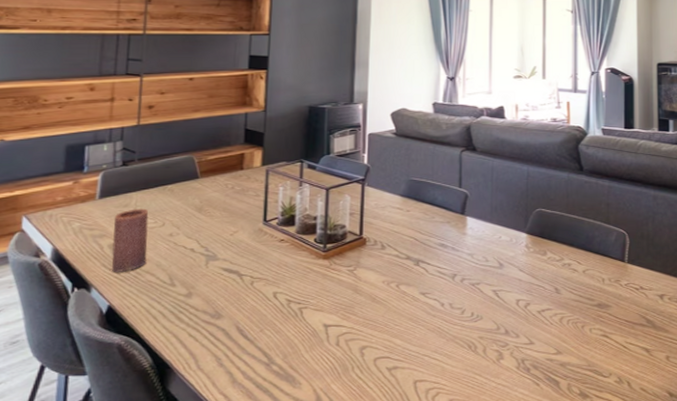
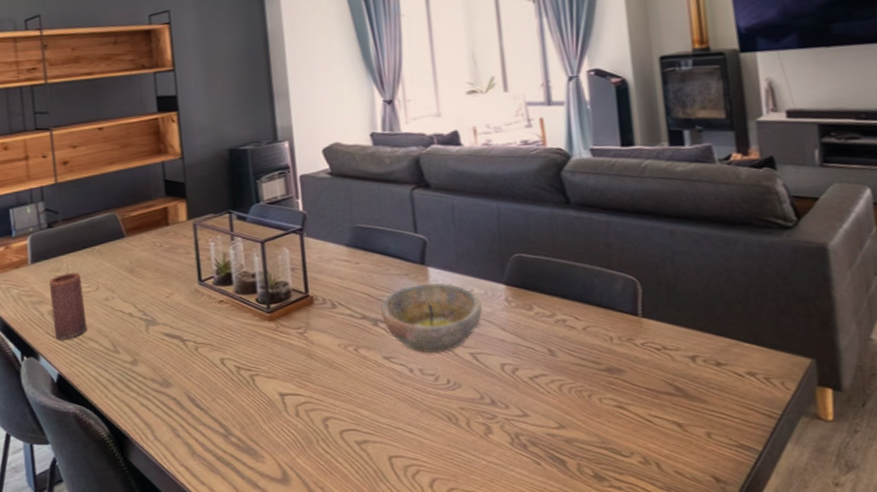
bowl: none [422,230,506,290] -> present [380,282,482,353]

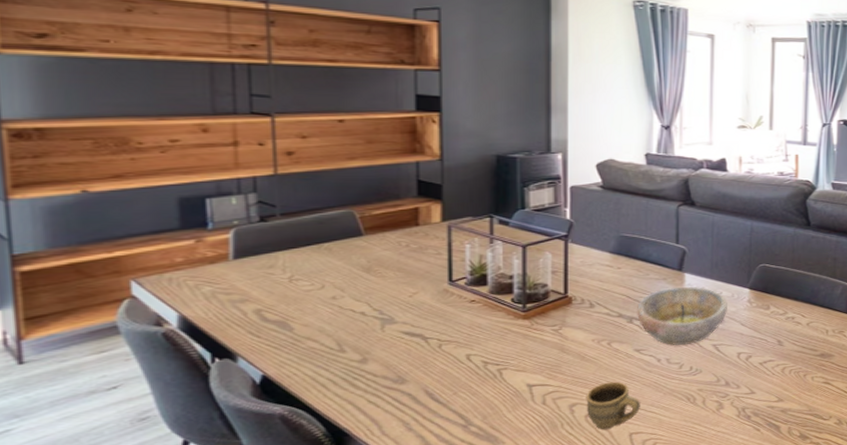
candle: present [48,272,87,340] -> none [256,269,306,340]
cup: none [338,394,397,449] -> present [586,381,640,429]

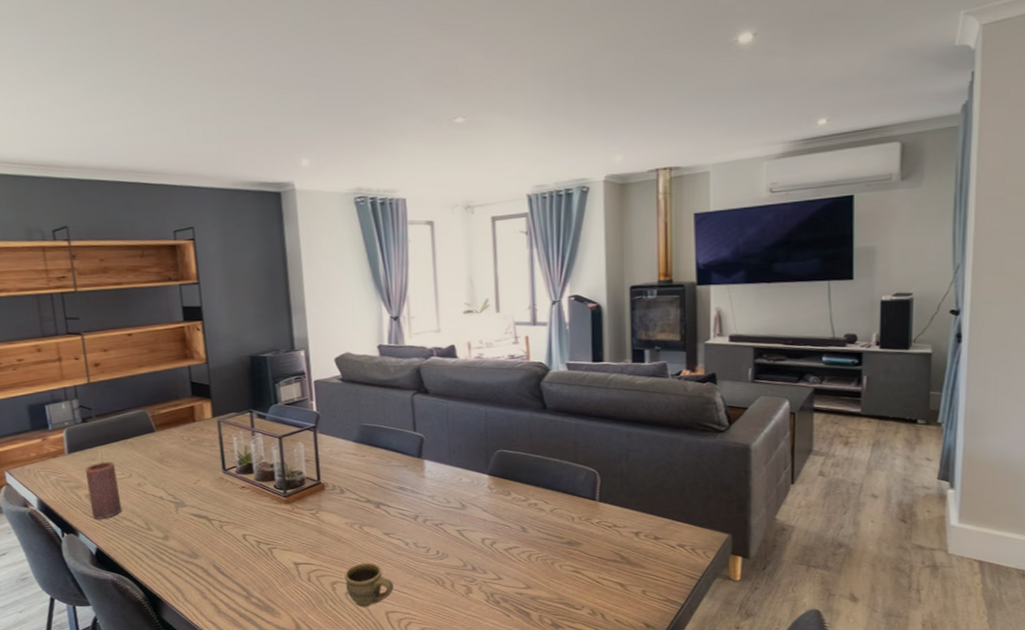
candle: none [256,269,306,340] -> present [85,461,122,519]
bowl: present [636,286,727,345] -> none [382,473,468,530]

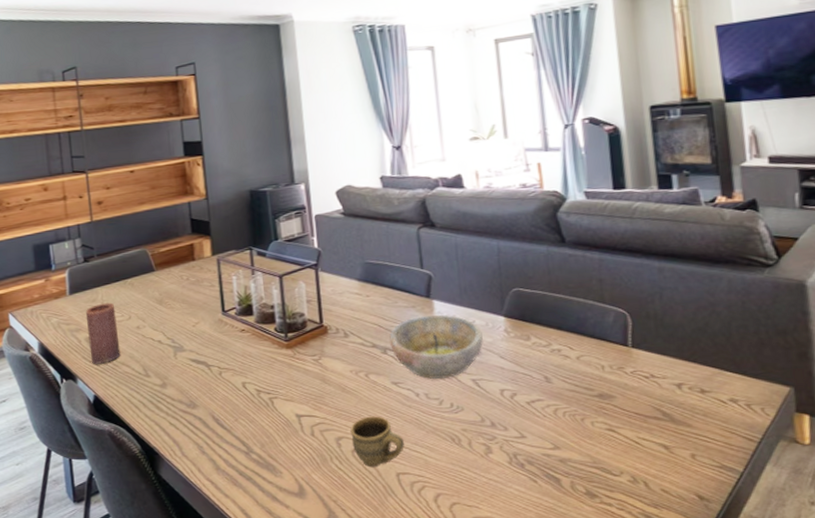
bowl: none [382,473,468,530] -> present [389,314,483,379]

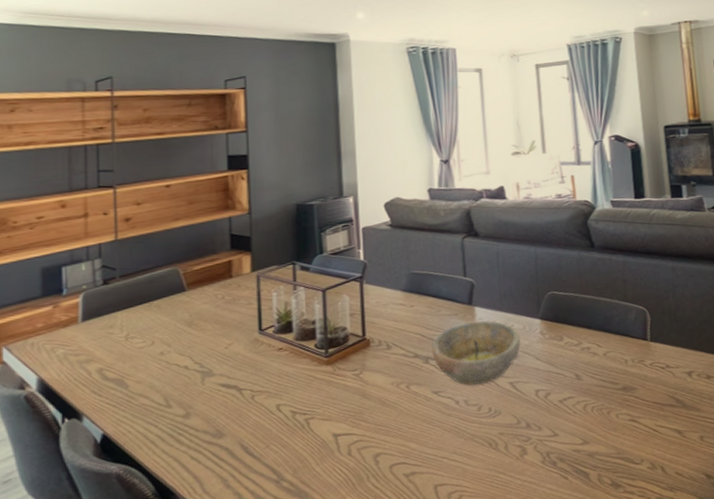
candle: present [85,302,121,364] -> none [99,328,139,398]
cup: present [350,416,404,467] -> none [389,427,443,482]

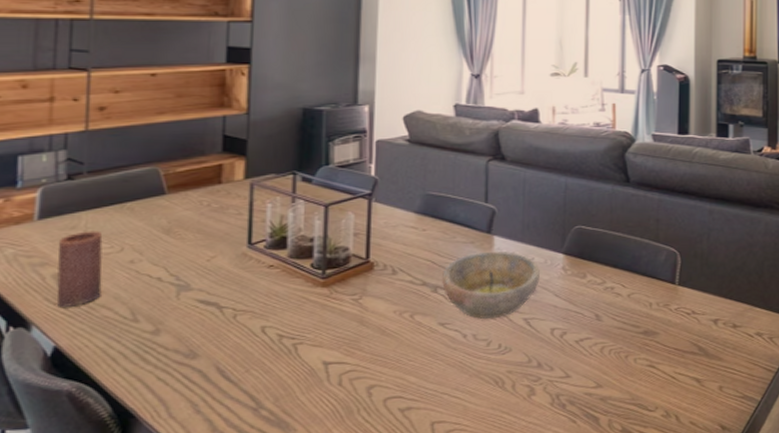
candle: none [99,328,139,398] -> present [56,231,103,307]

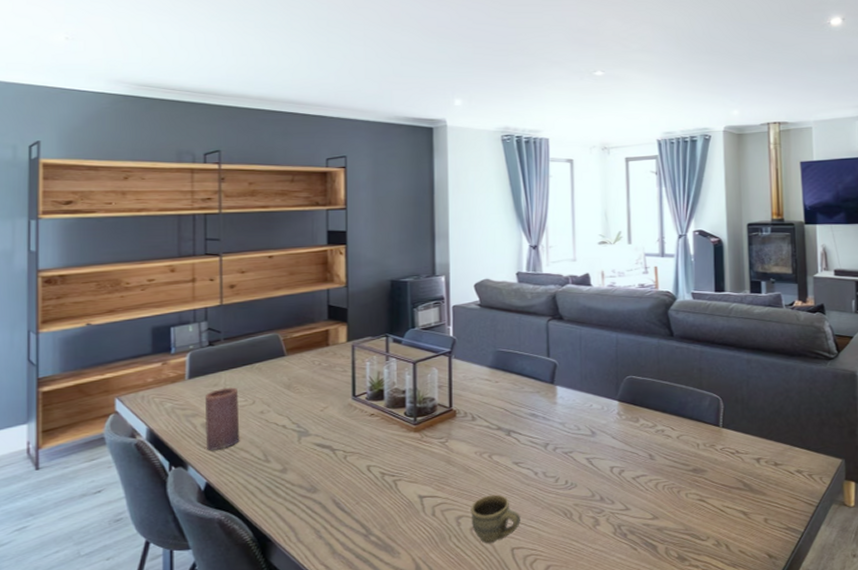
cup: none [385,360,444,417] -> present [471,494,520,543]
bowl: present [441,251,540,319] -> none [513,399,598,459]

